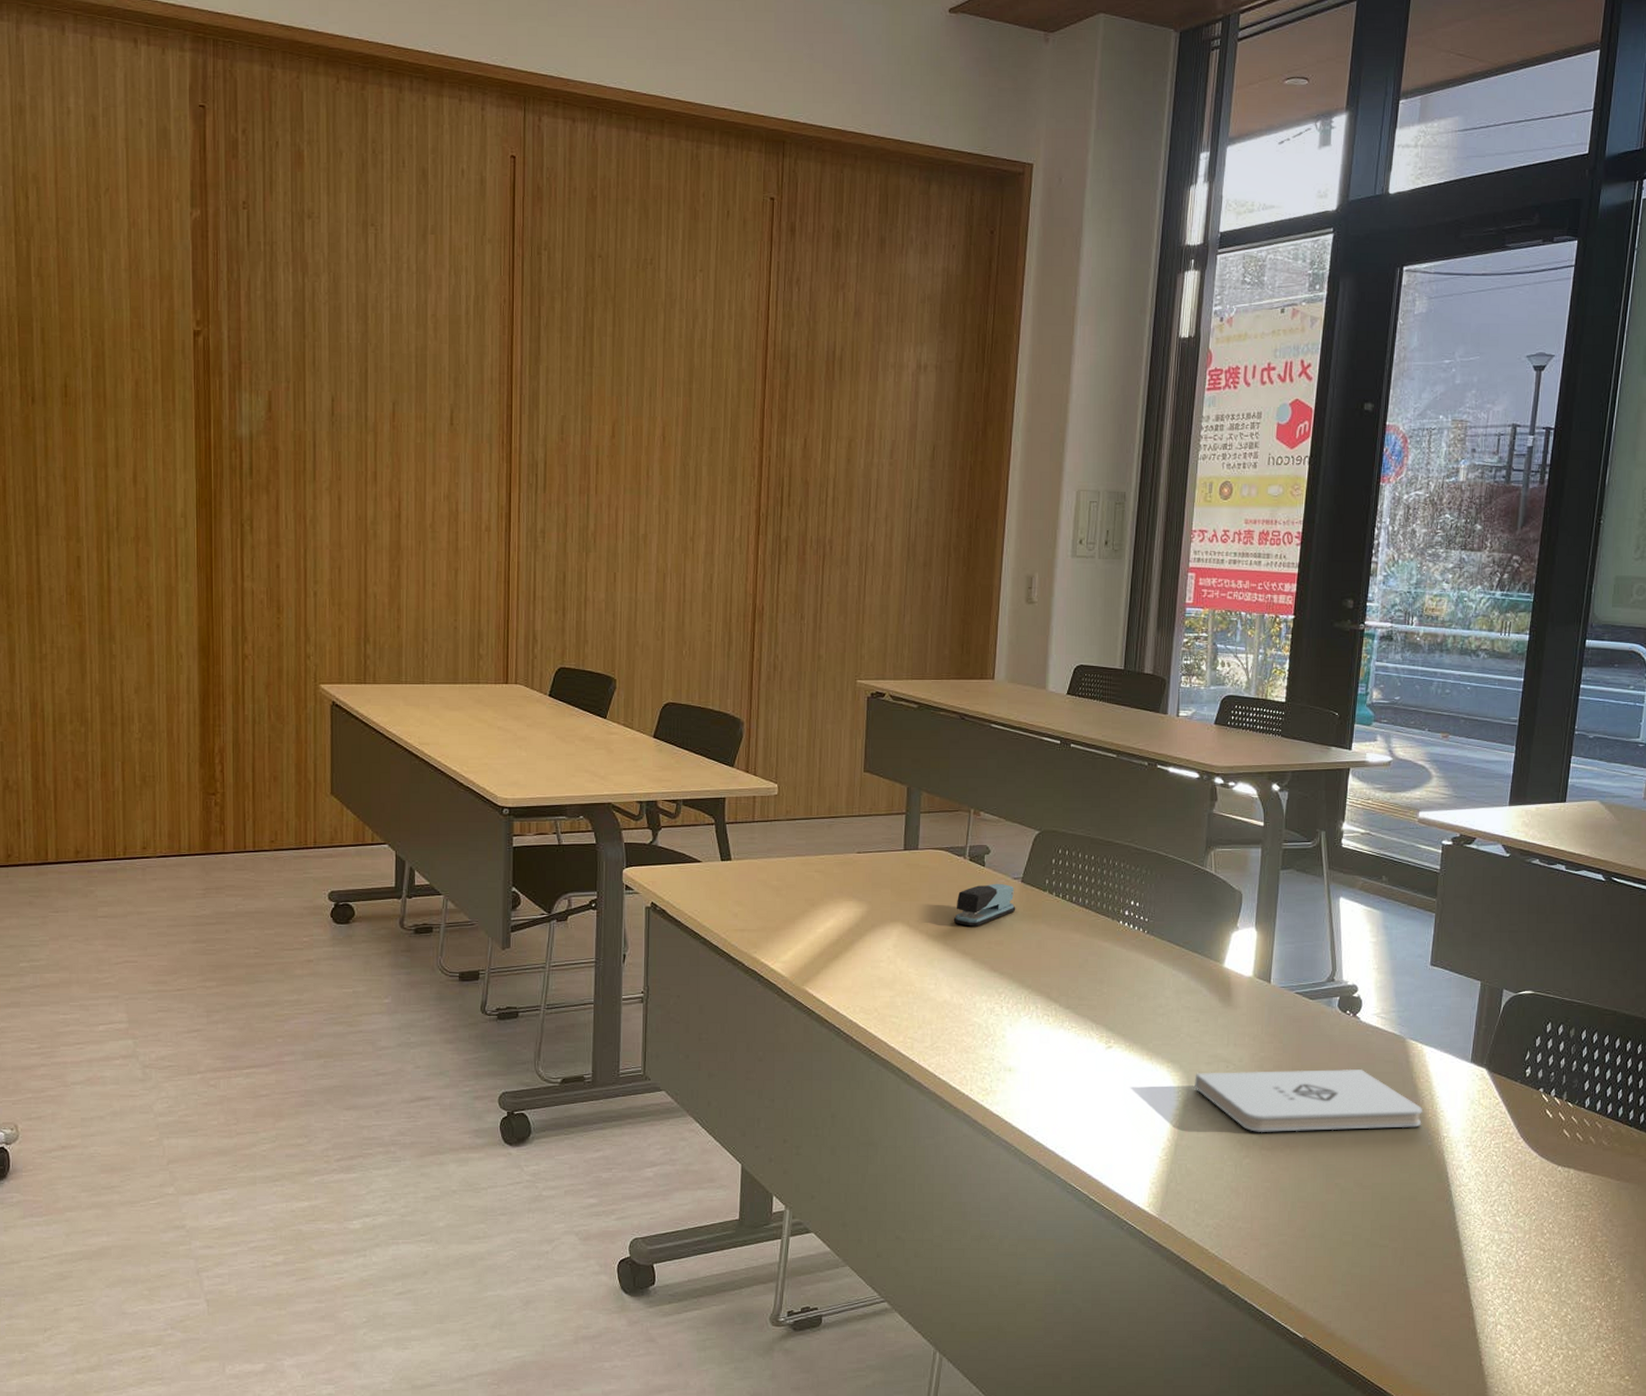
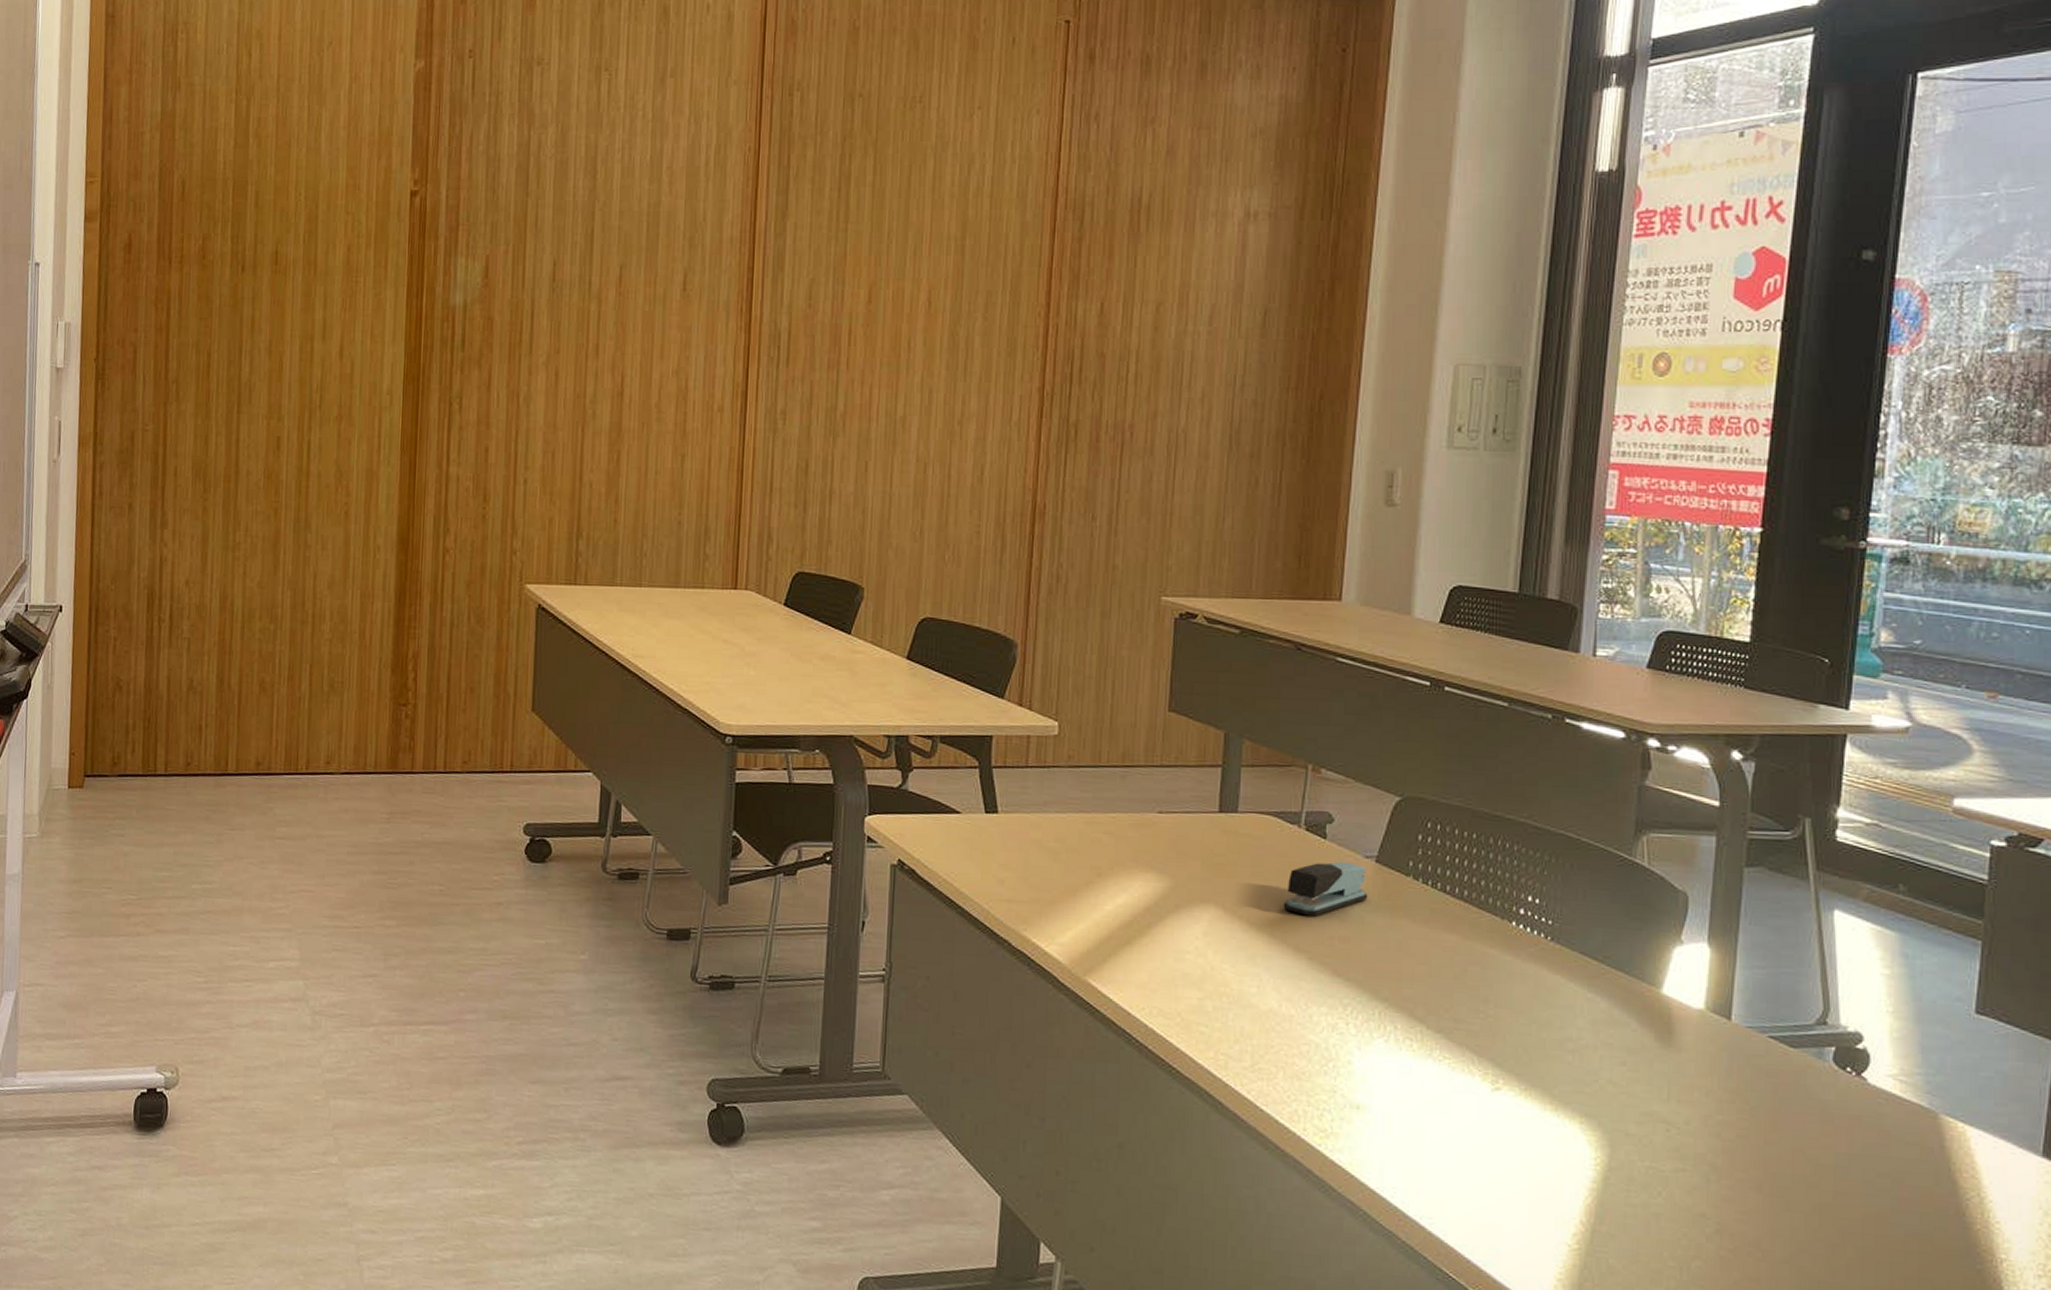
notepad: present [1194,1068,1422,1132] -> none [1619,1134,1966,1242]

